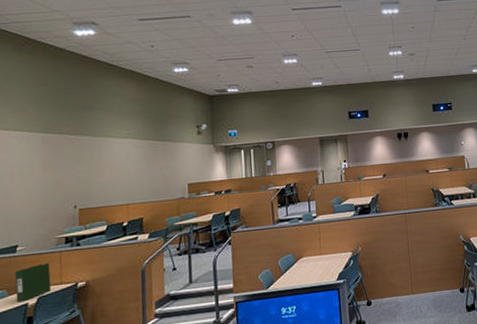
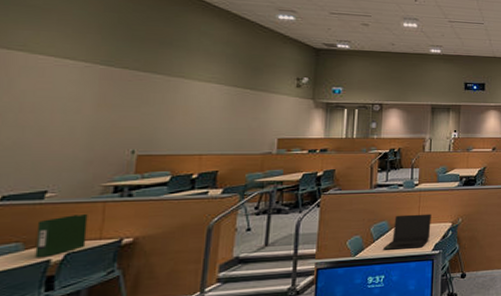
laptop: none [291,244,333,282] -> present [382,214,432,250]

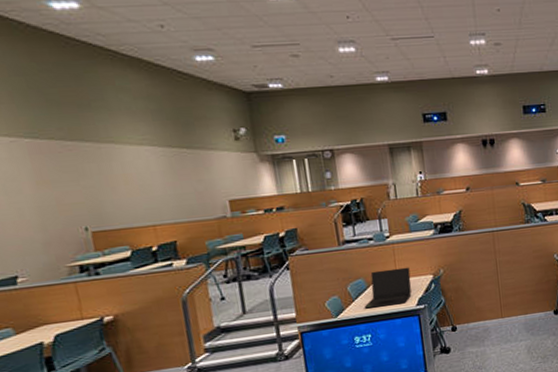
binder: present [34,213,88,258] -> none [19,295,71,342]

